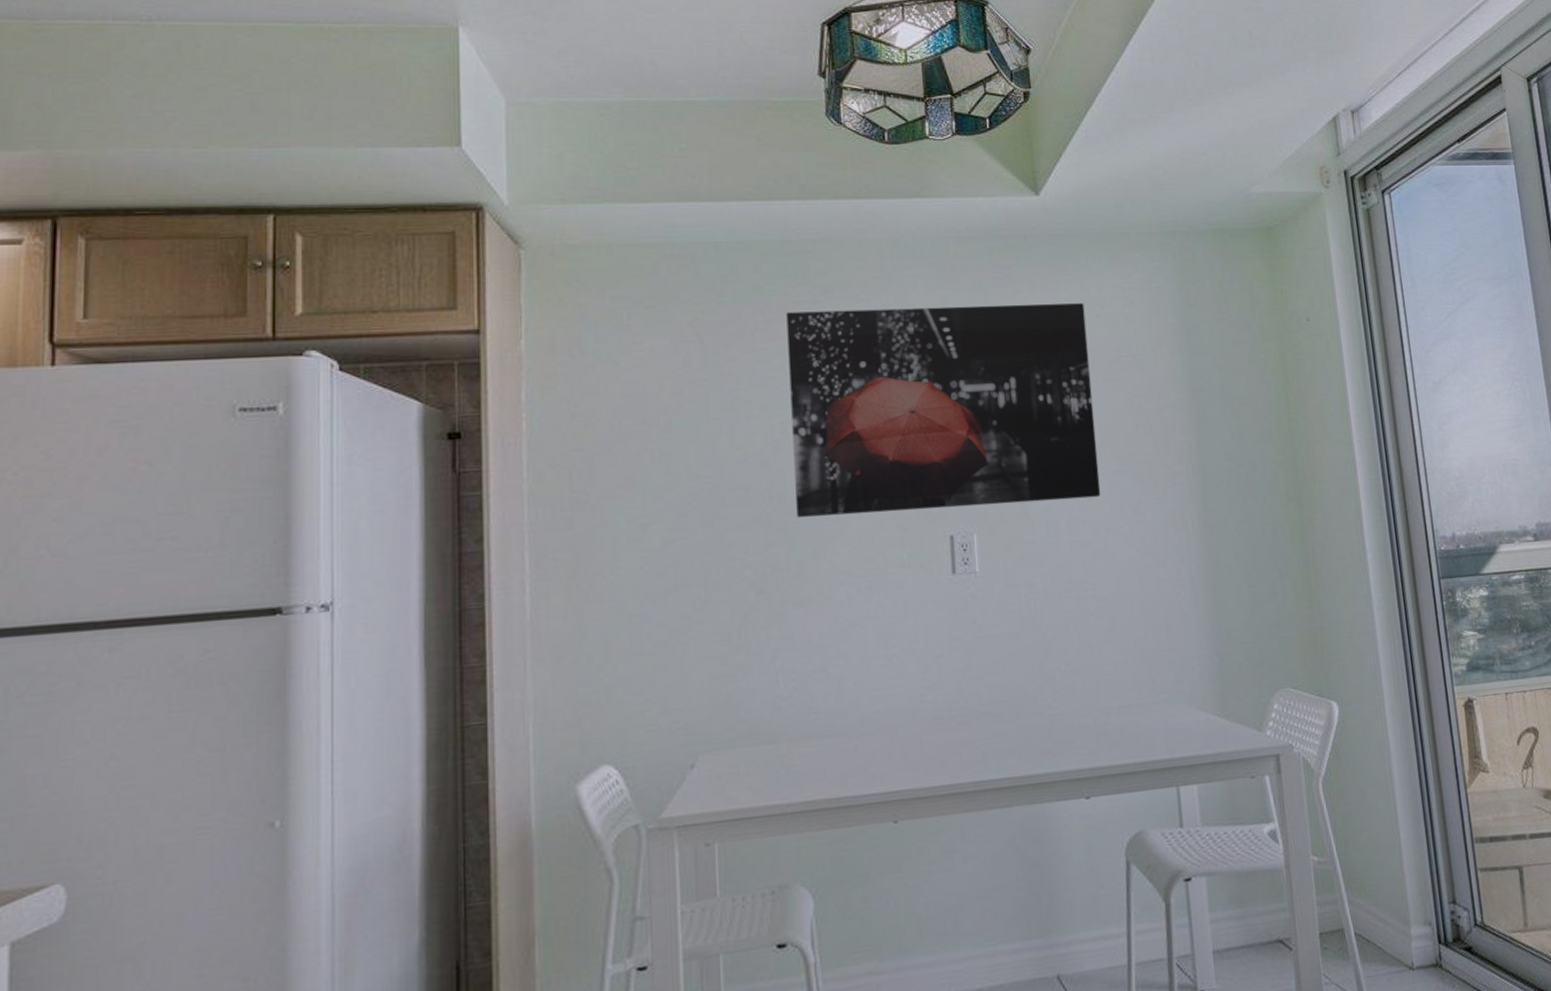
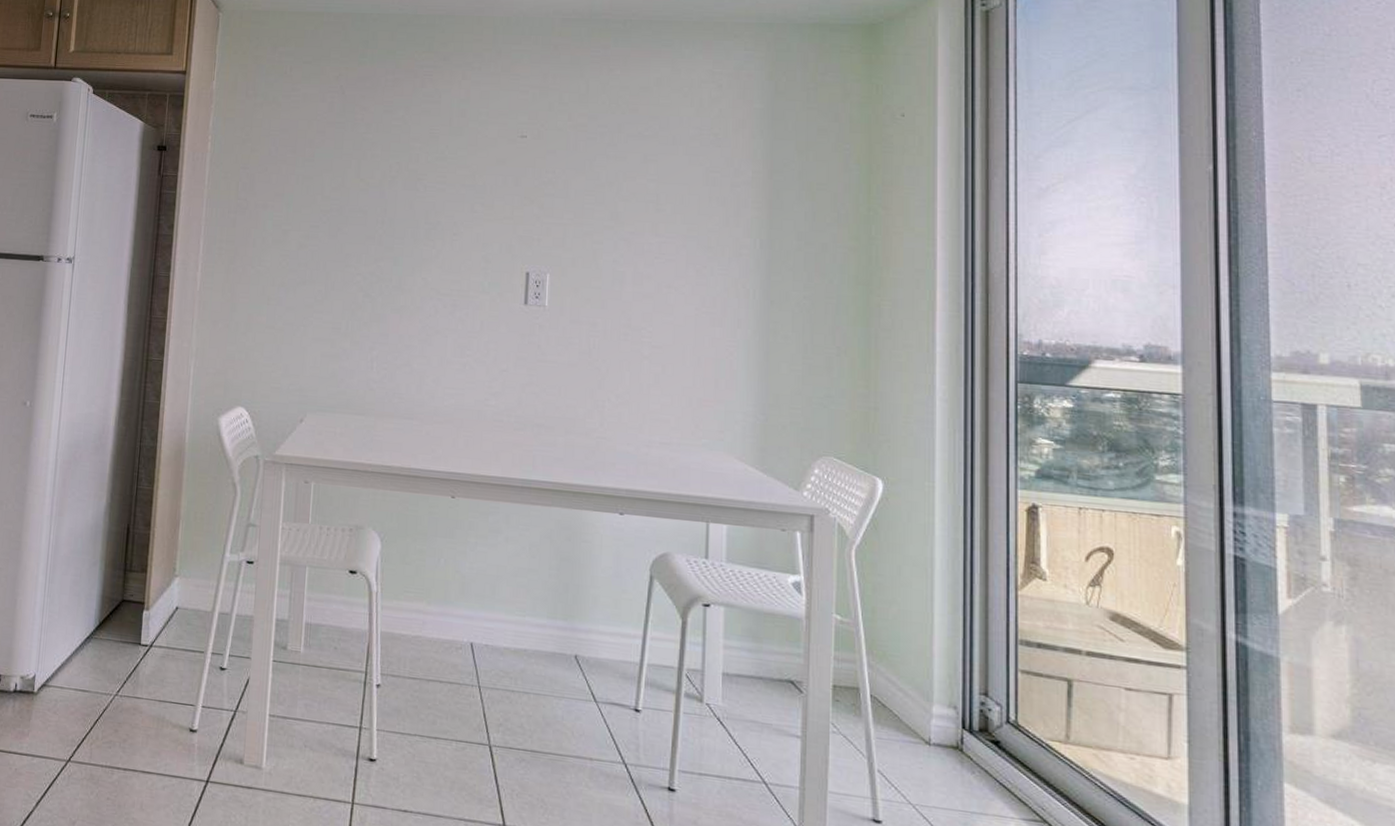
wall art: present [786,303,1101,518] -> none [402,74,673,257]

